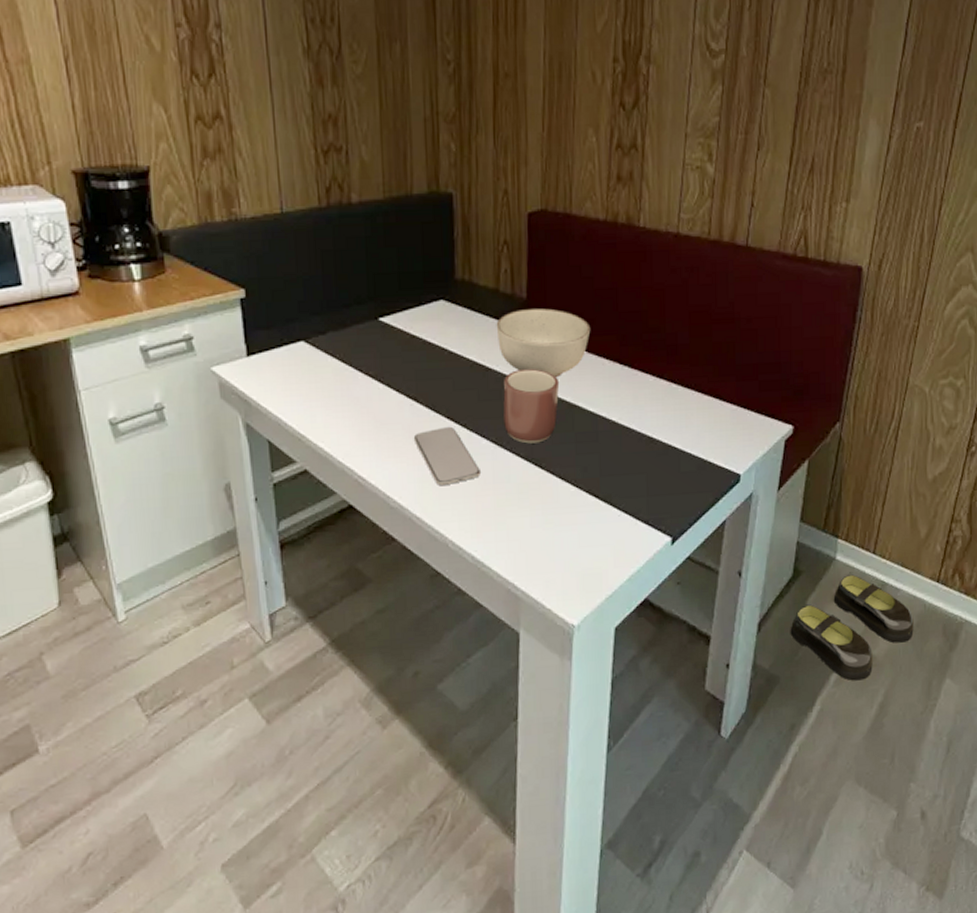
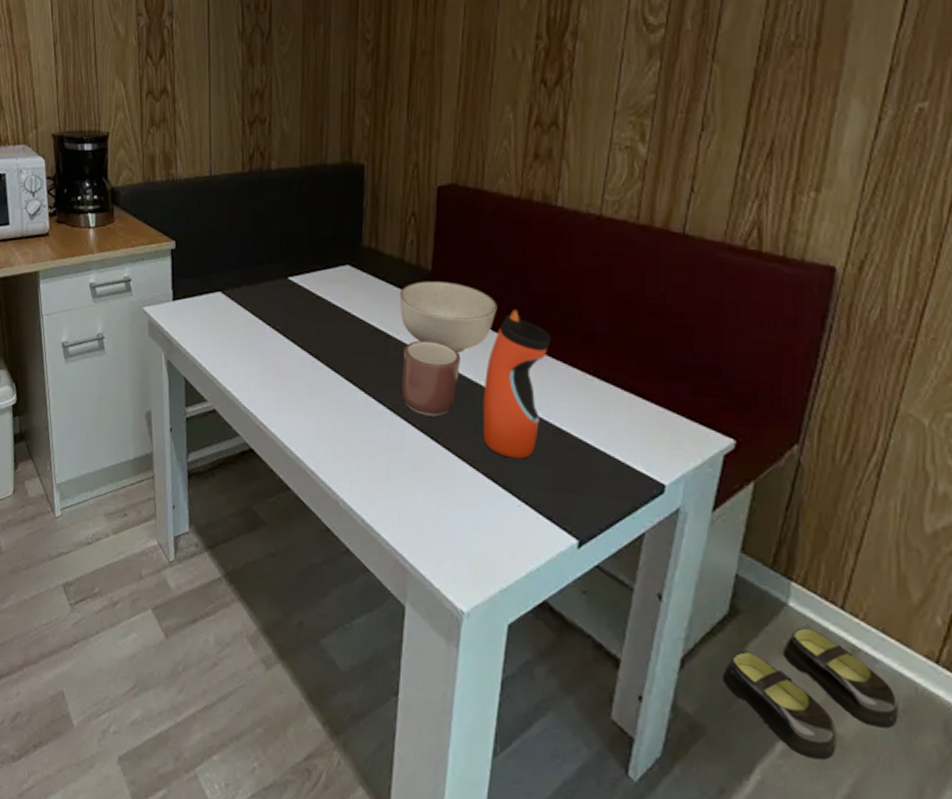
phone: present [413,426,480,486] -> none [312,387,375,445]
water bottle: none [581,330,640,472] -> present [482,309,551,459]

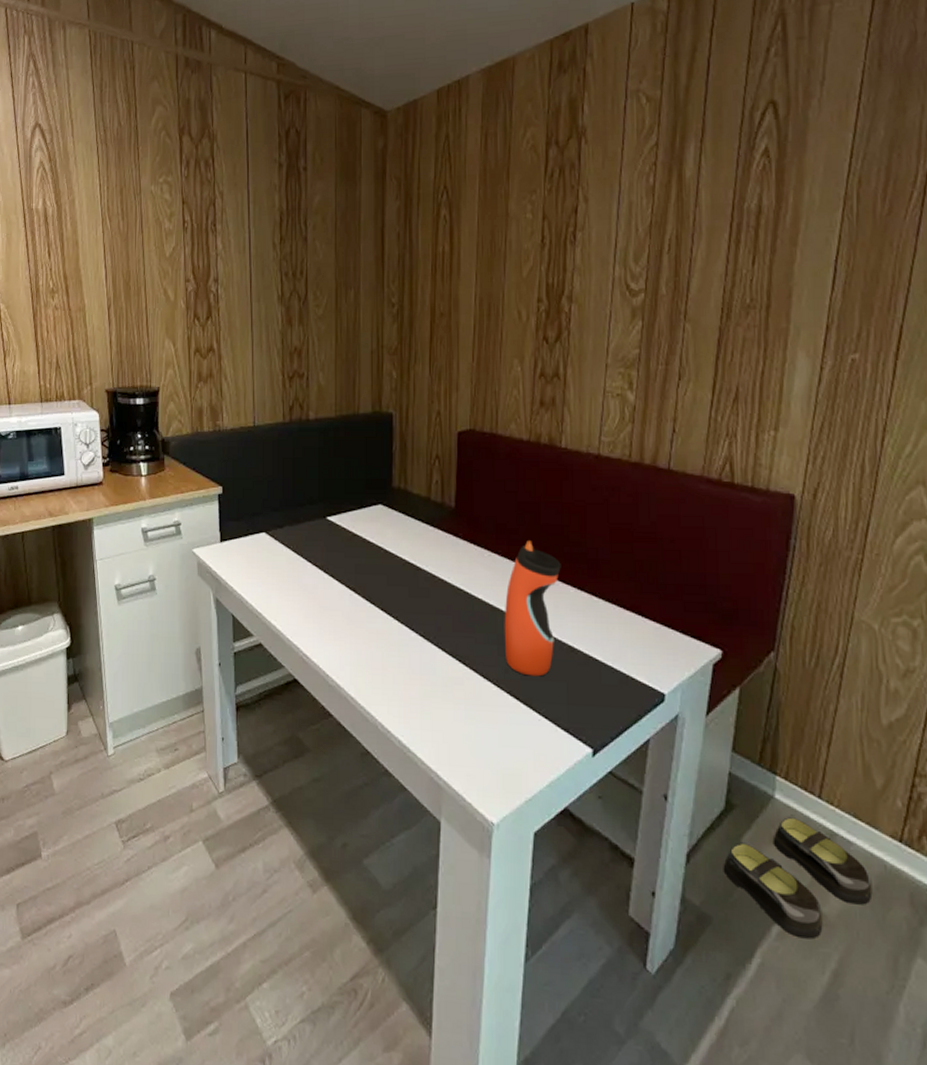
bowl: present [399,280,498,352] -> none [427,516,514,581]
mug: present [402,340,461,417] -> none [431,571,484,641]

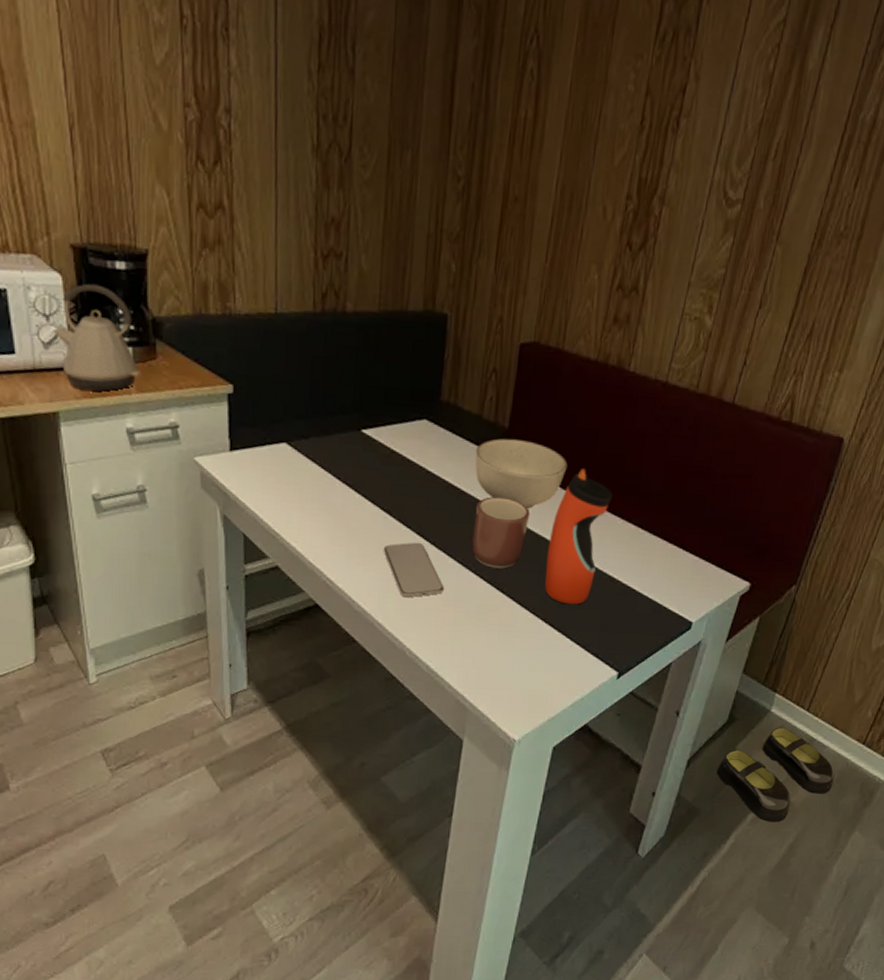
kettle: none [91,417,153,501] -> present [53,283,141,393]
phone: none [351,617,409,672] -> present [383,542,444,598]
bowl: none [427,516,514,581] -> present [475,438,568,508]
mug: none [431,571,484,641] -> present [472,496,531,569]

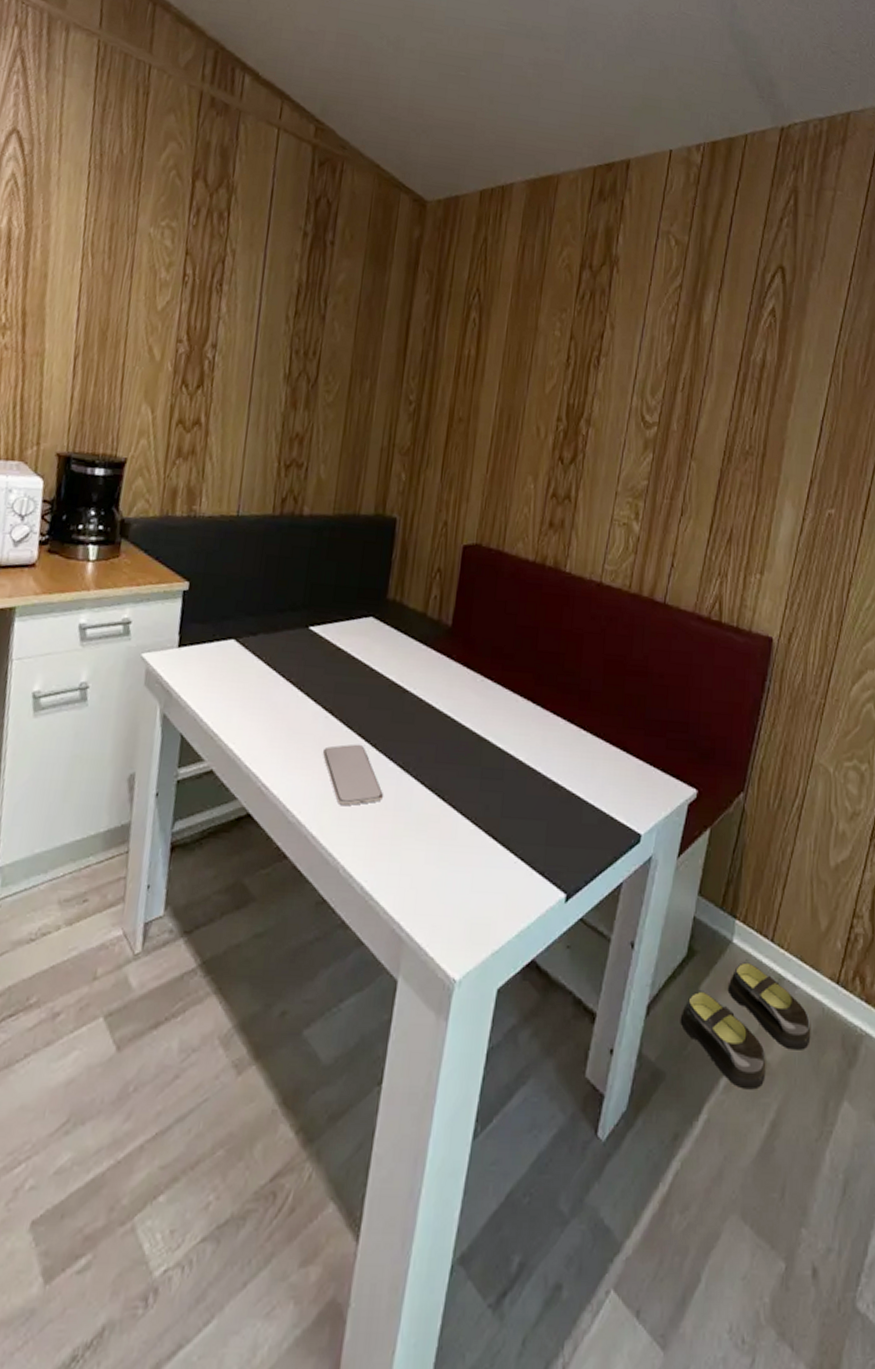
kettle: present [53,283,141,393] -> none [25,487,103,589]
mug: present [472,496,531,569] -> none [413,695,473,774]
bowl: present [475,438,568,508] -> none [418,636,509,708]
water bottle: present [545,468,613,605] -> none [487,667,554,815]

